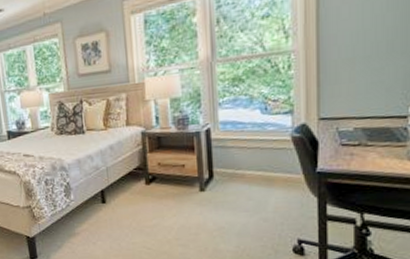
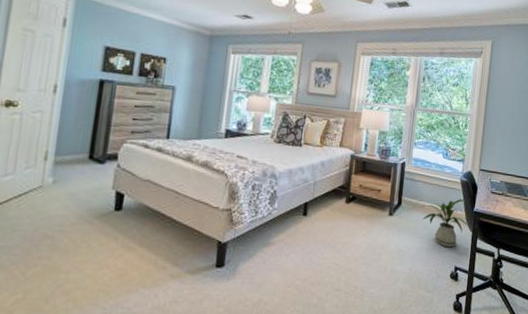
house plant: none [240,160,309,219] -> present [421,199,467,248]

